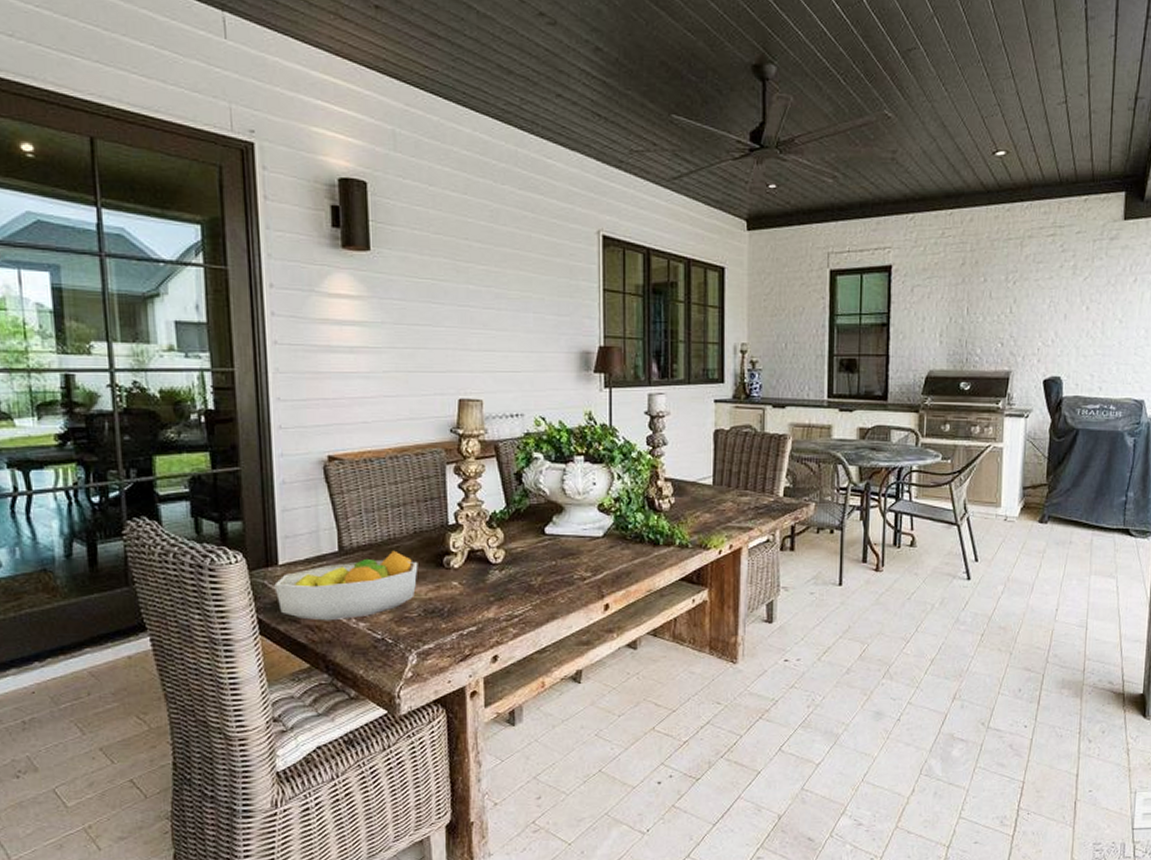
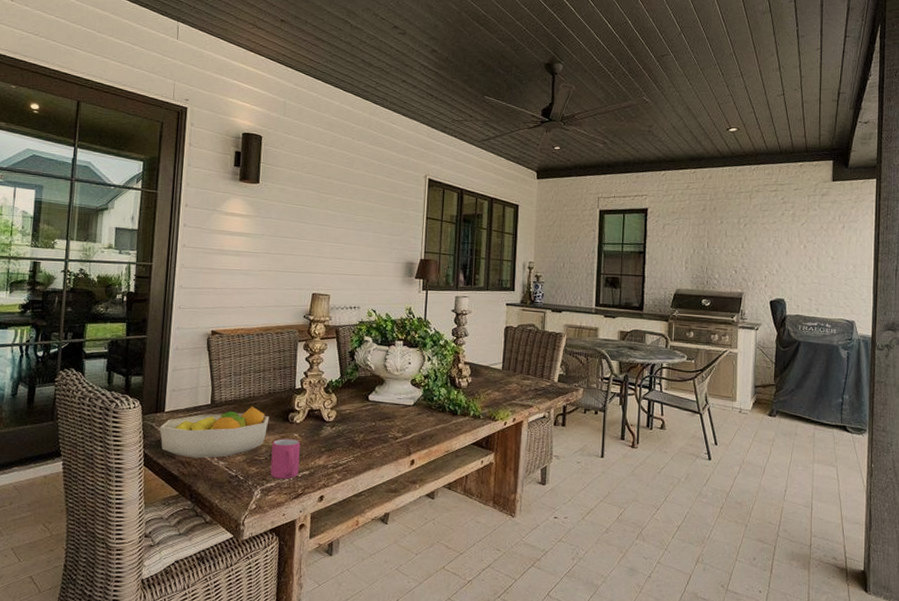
mug: none [425,589,463,639] -> present [270,438,301,479]

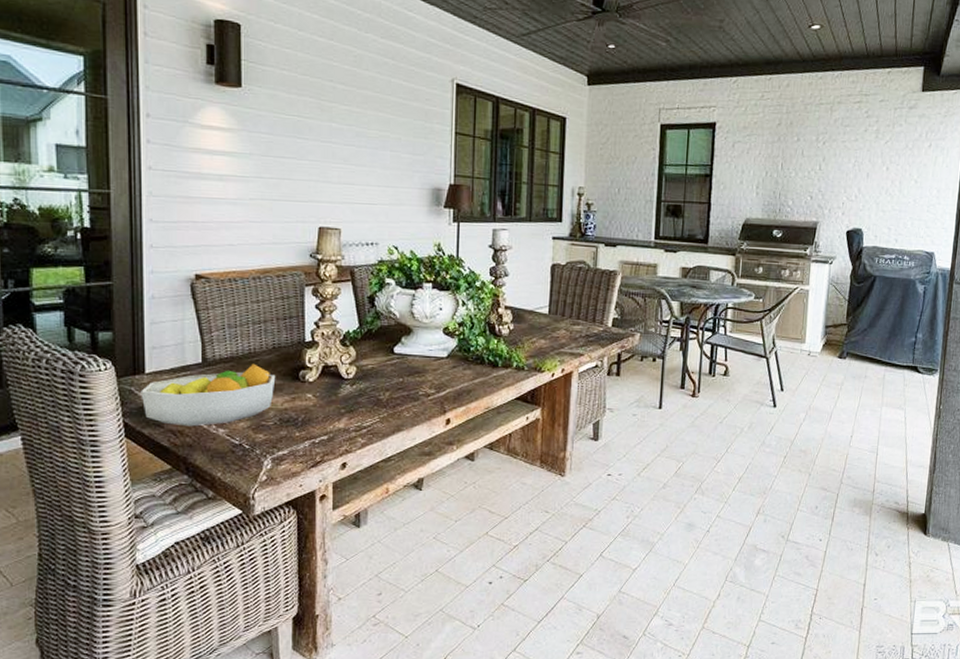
mug: present [270,438,301,479] -> none [281,400,316,446]

